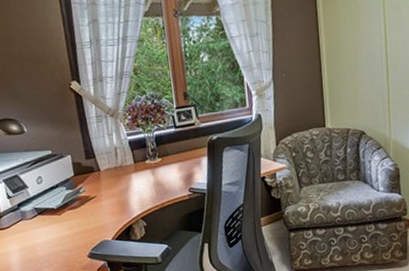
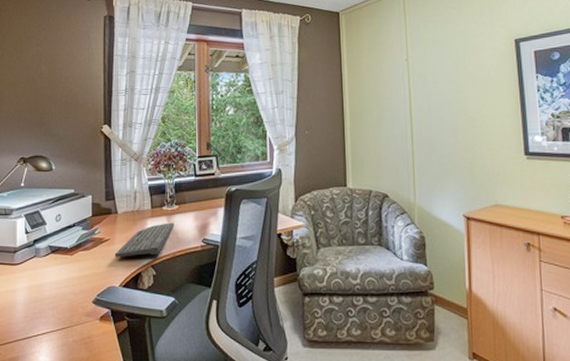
keyboard: none [103,175,160,213] -> present [114,222,174,257]

